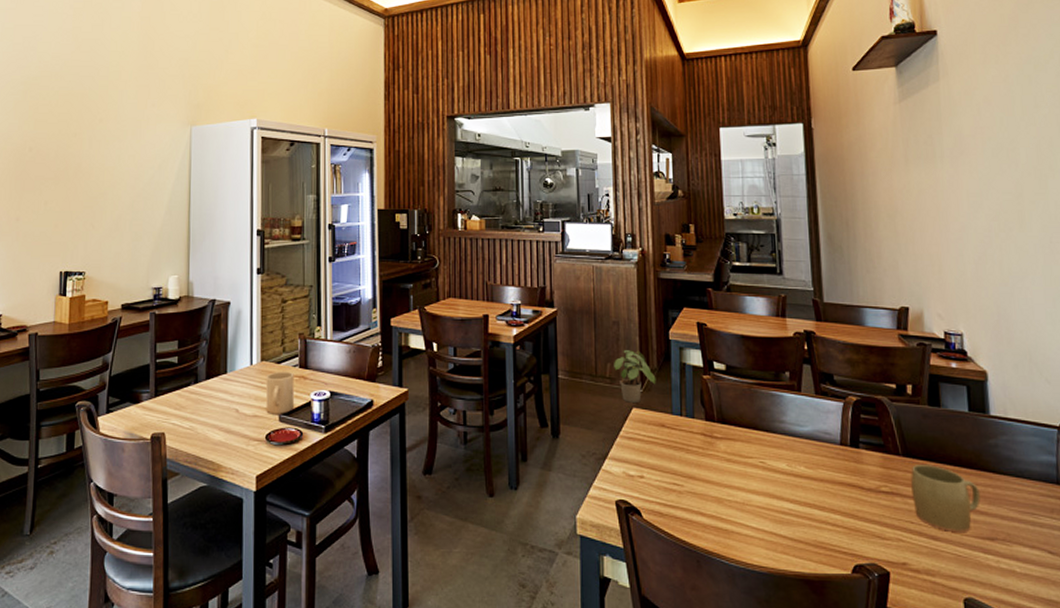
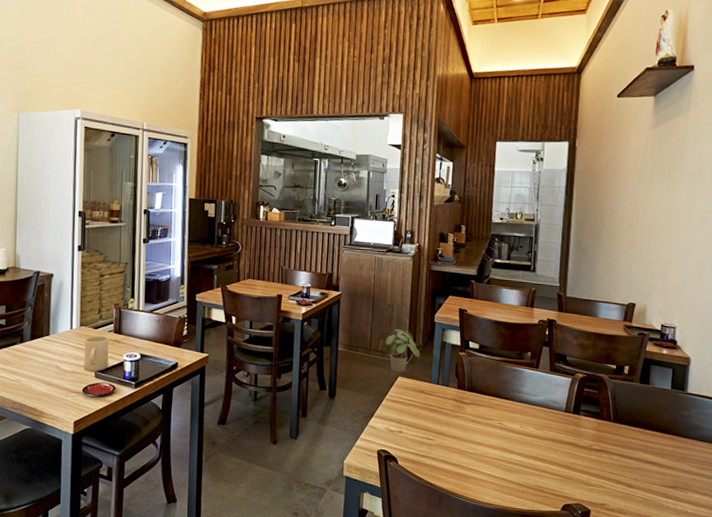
mug: present [911,465,980,532] -> none [616,429,670,481]

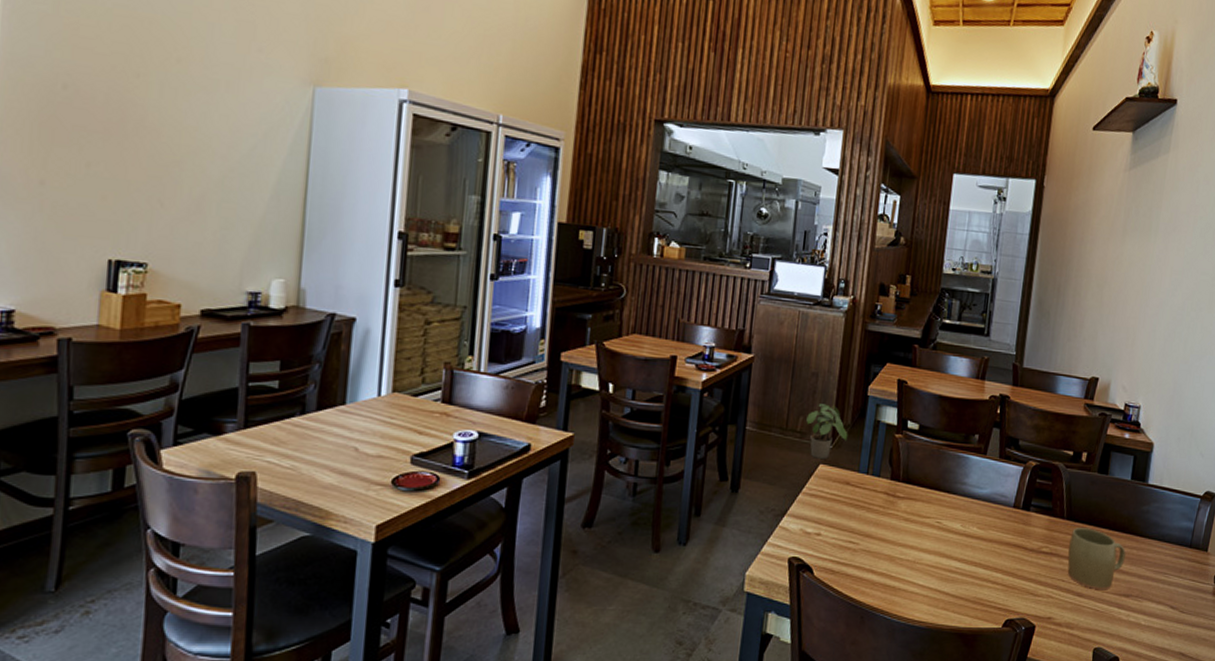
cup: present [83,335,110,372] -> none [394,405,434,456]
mug: none [616,429,670,481] -> present [1067,528,1126,589]

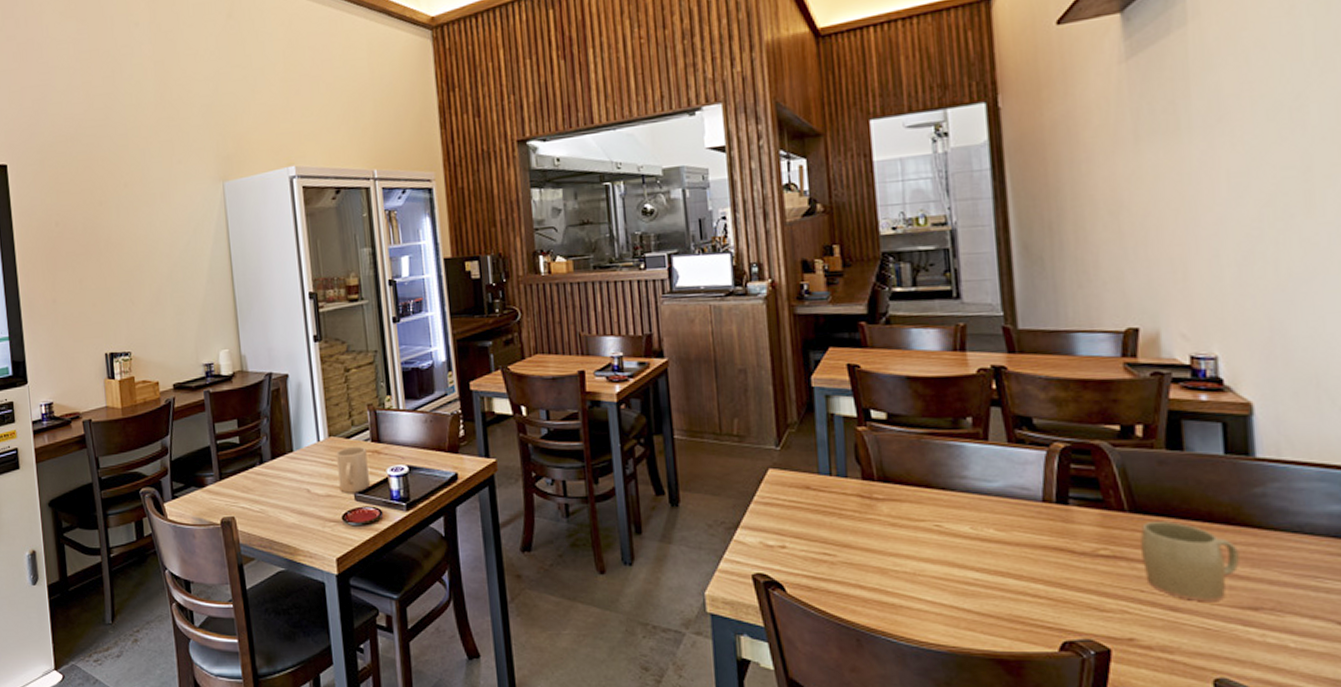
cup: none [394,405,434,456] -> present [335,446,371,493]
potted plant: present [806,404,848,459] -> none [742,402,797,463]

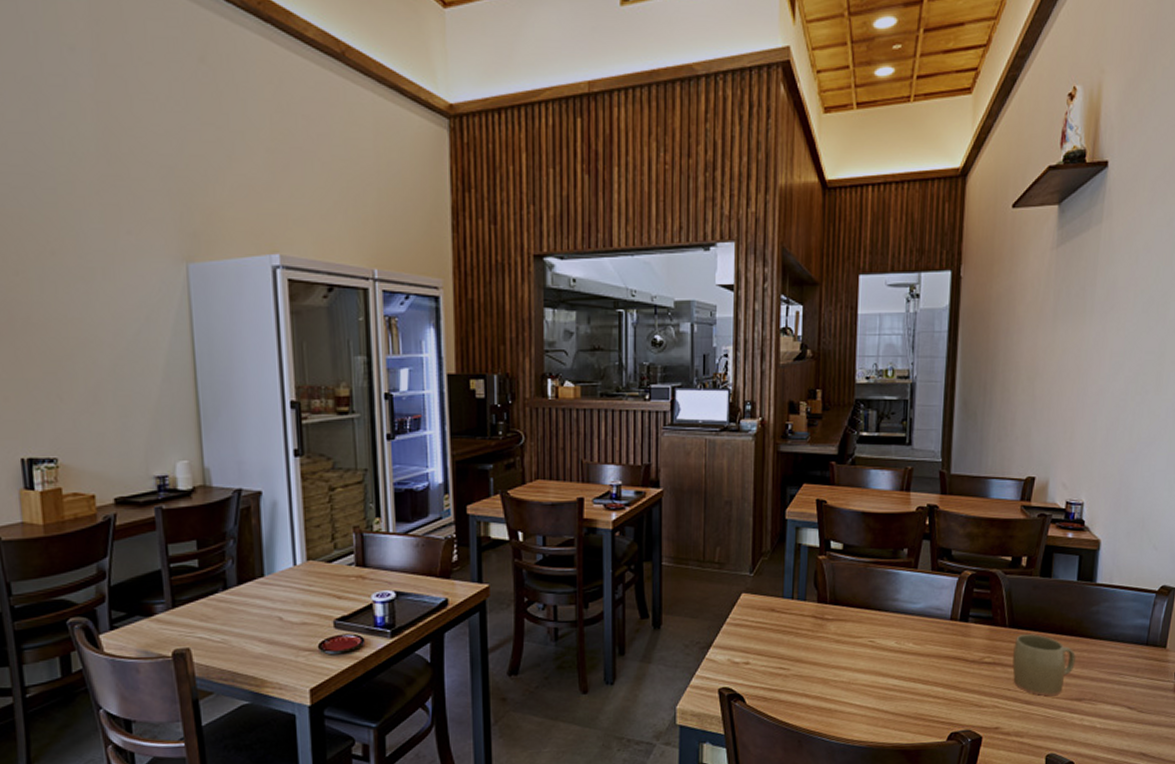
cup: present [335,446,371,493] -> none [314,570,353,621]

